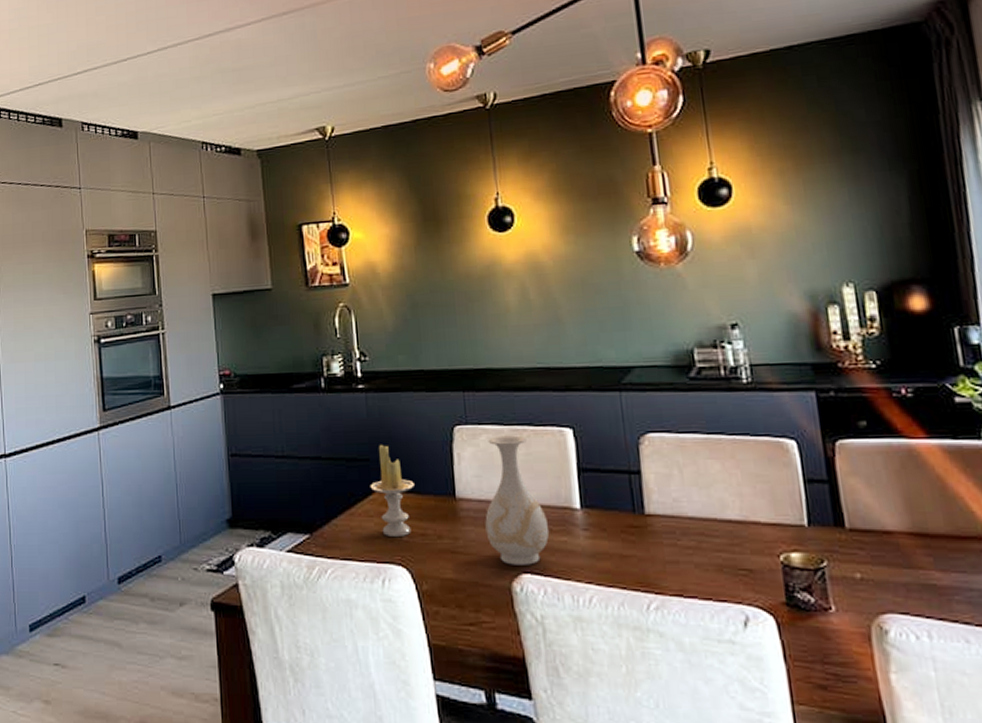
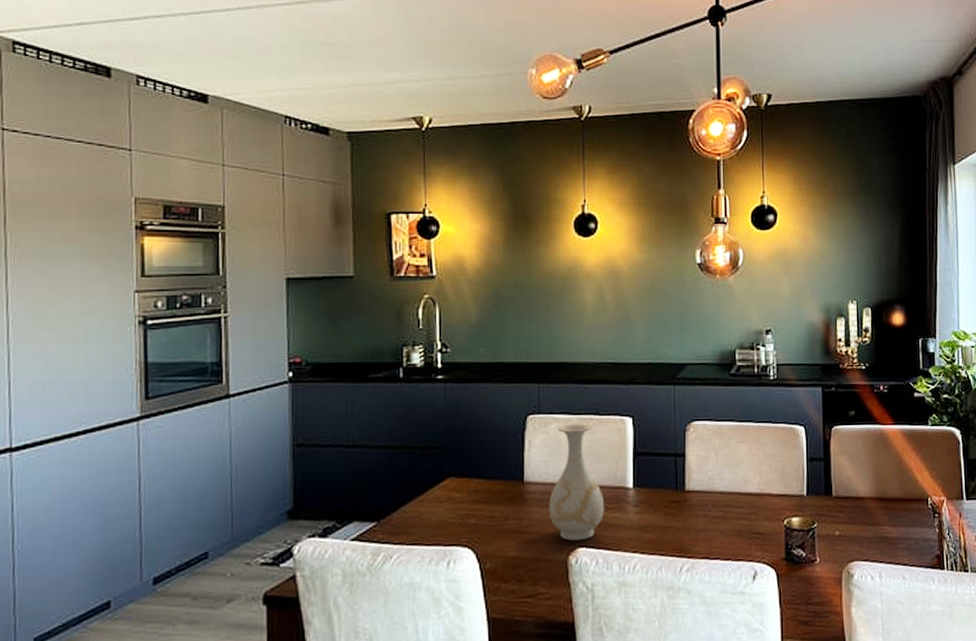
candle: present [370,445,414,536] -> none [442,434,485,520]

